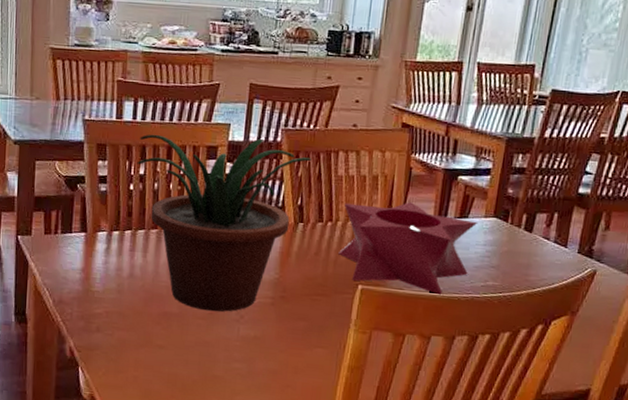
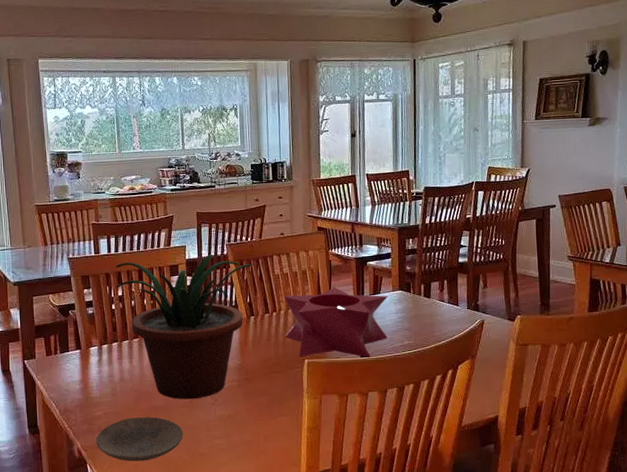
plate: none [92,321,197,374] -> present [95,417,183,462]

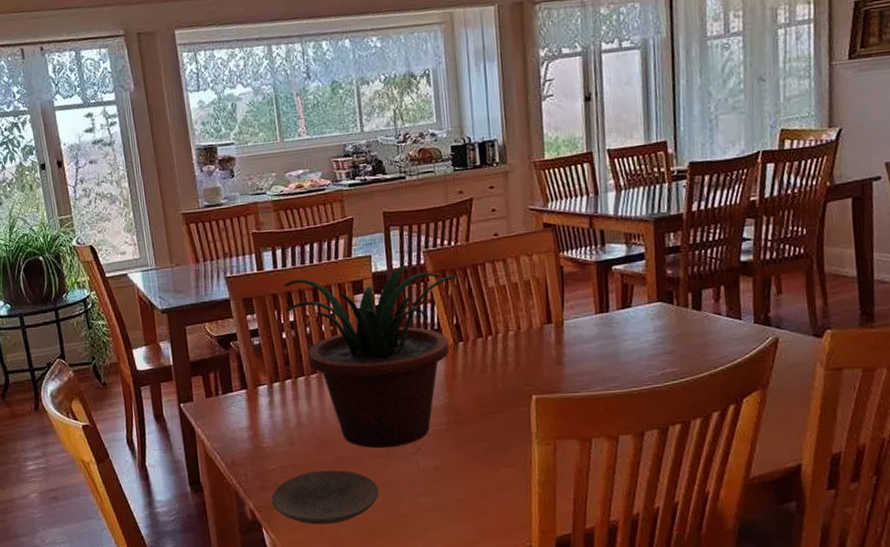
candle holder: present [283,288,388,358] -> none [500,301,643,392]

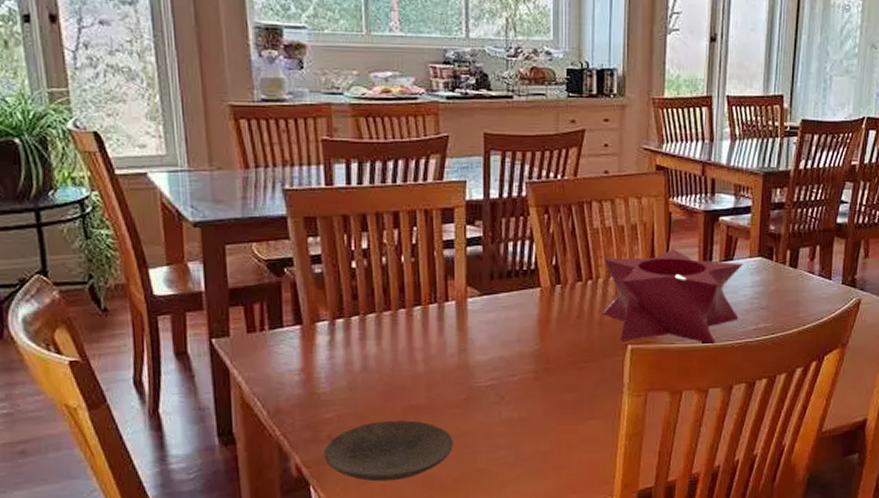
potted plant: present [284,264,459,449] -> none [357,194,562,397]
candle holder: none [500,301,643,392] -> present [603,250,743,345]

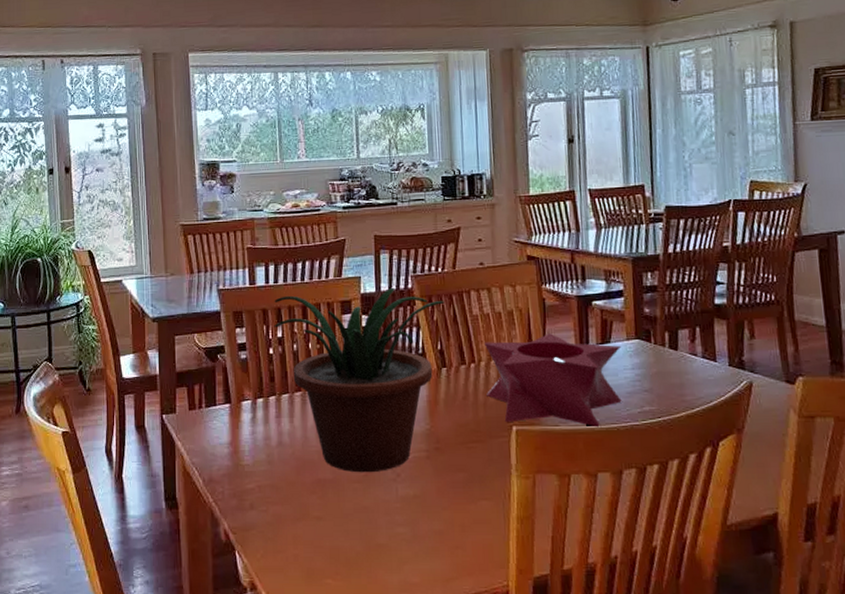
plate: present [323,420,454,482] -> none [246,493,356,551]
potted plant: none [357,194,562,397] -> present [274,287,444,473]

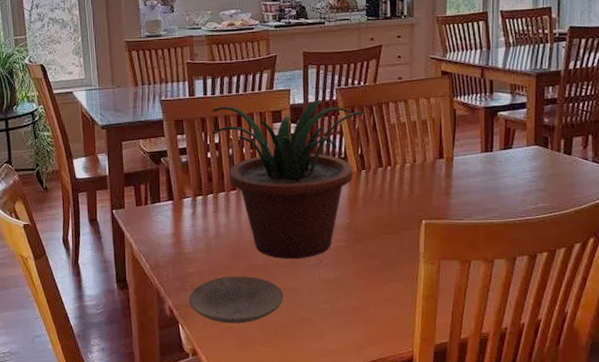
plate: none [246,493,356,551] -> present [188,276,284,324]
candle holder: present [484,334,622,427] -> none [399,140,521,221]

